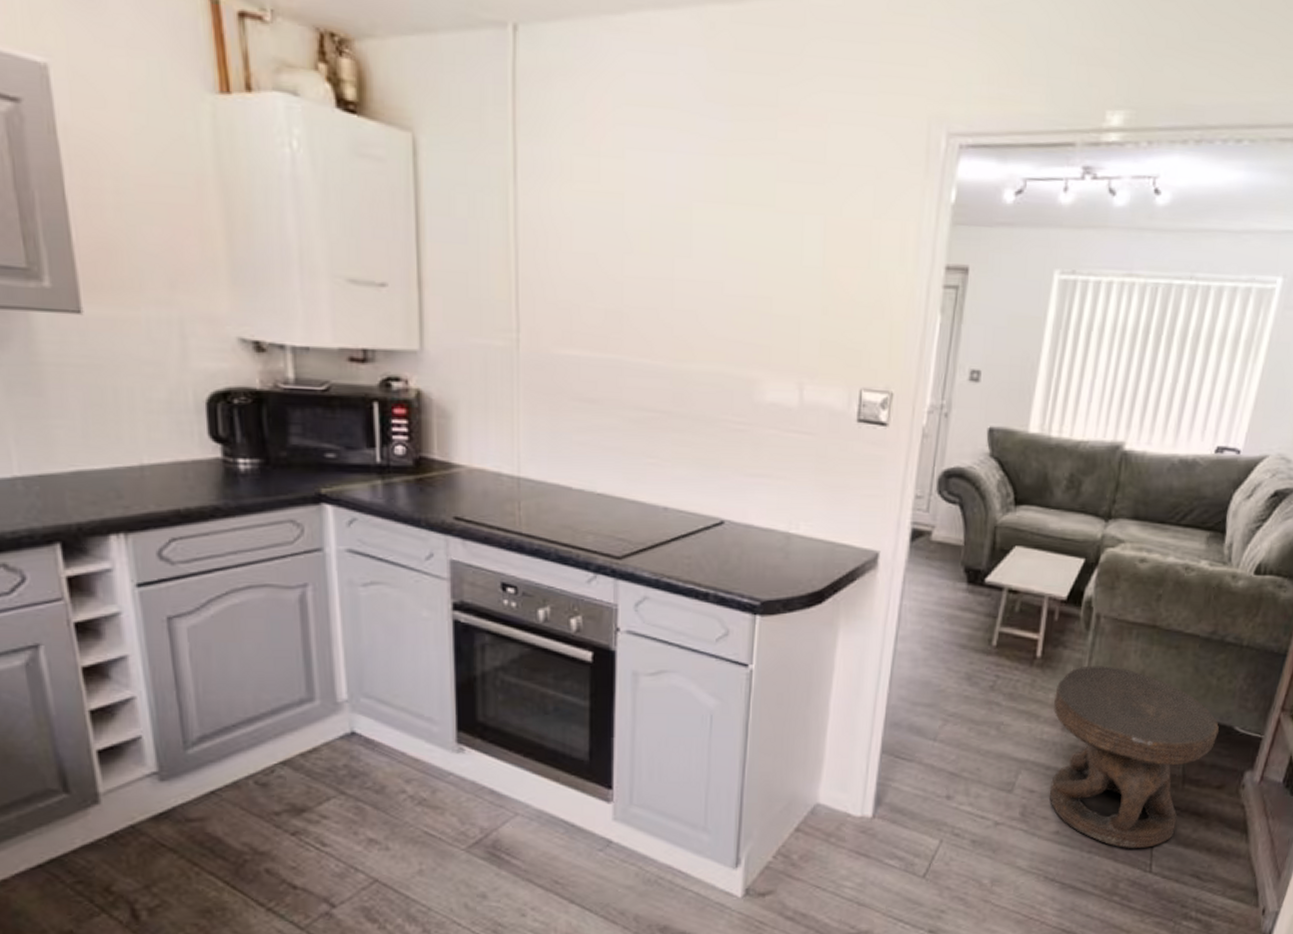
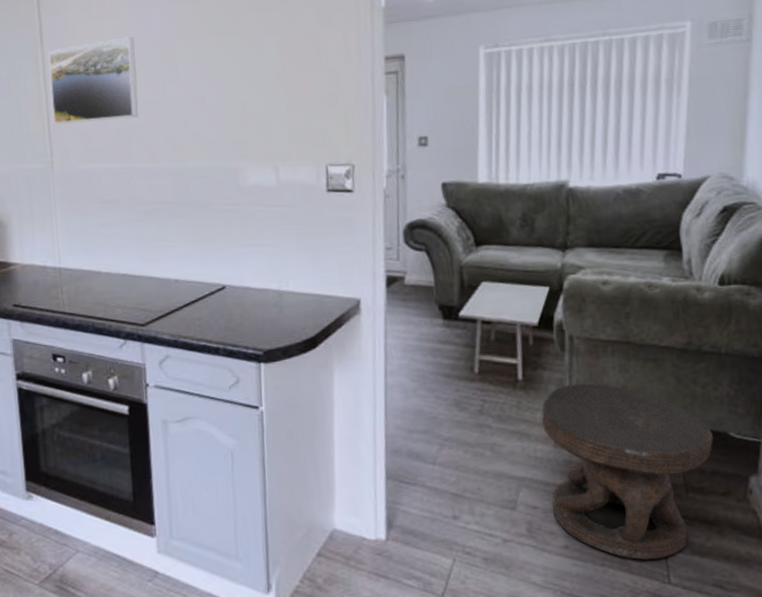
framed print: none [522,188,639,297] -> present [48,36,138,124]

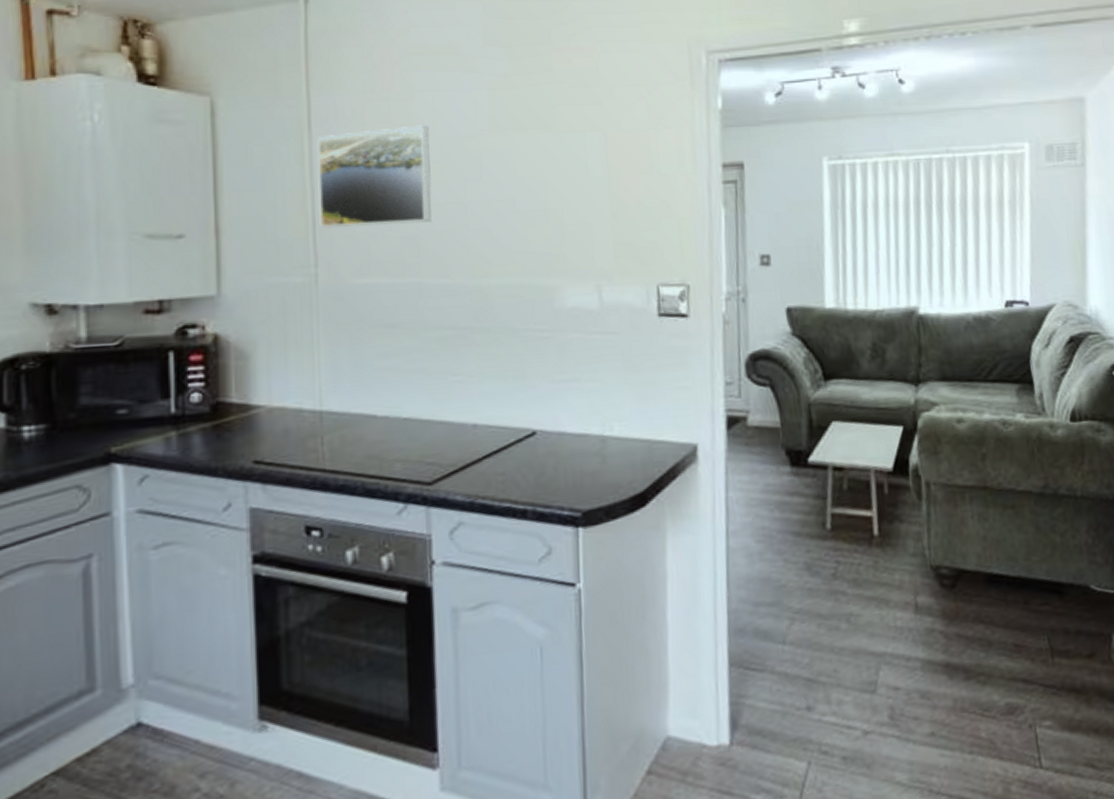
carved stool: present [541,383,713,560] -> none [899,536,1075,743]

